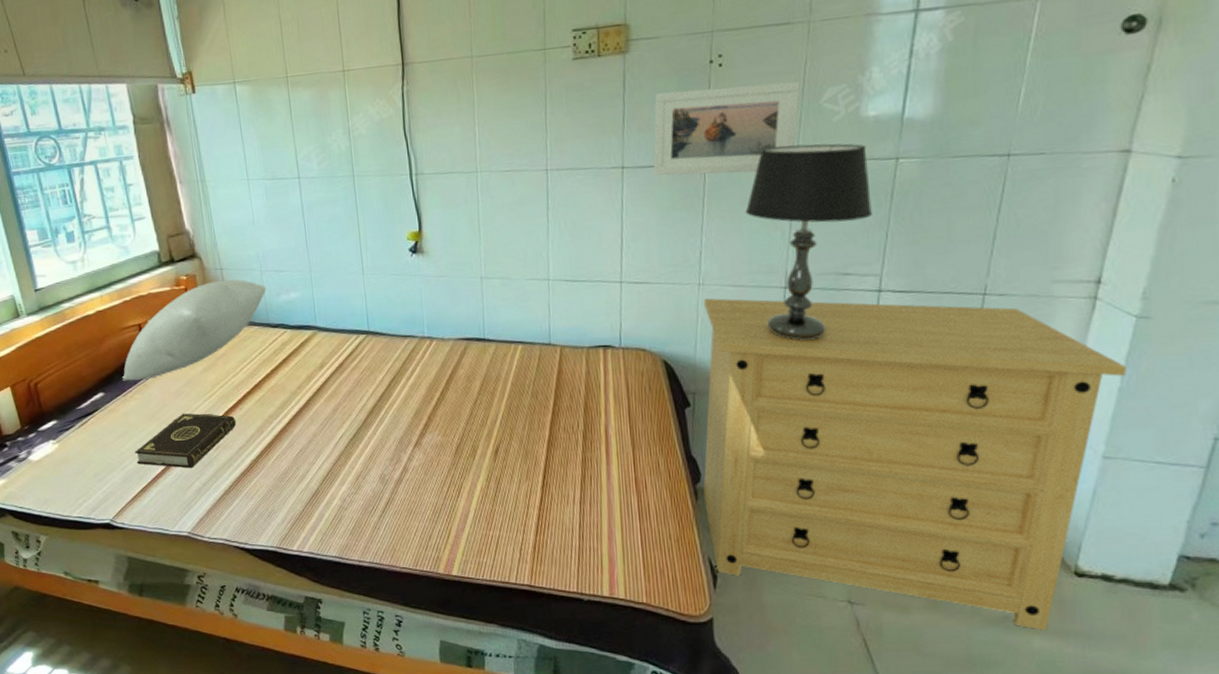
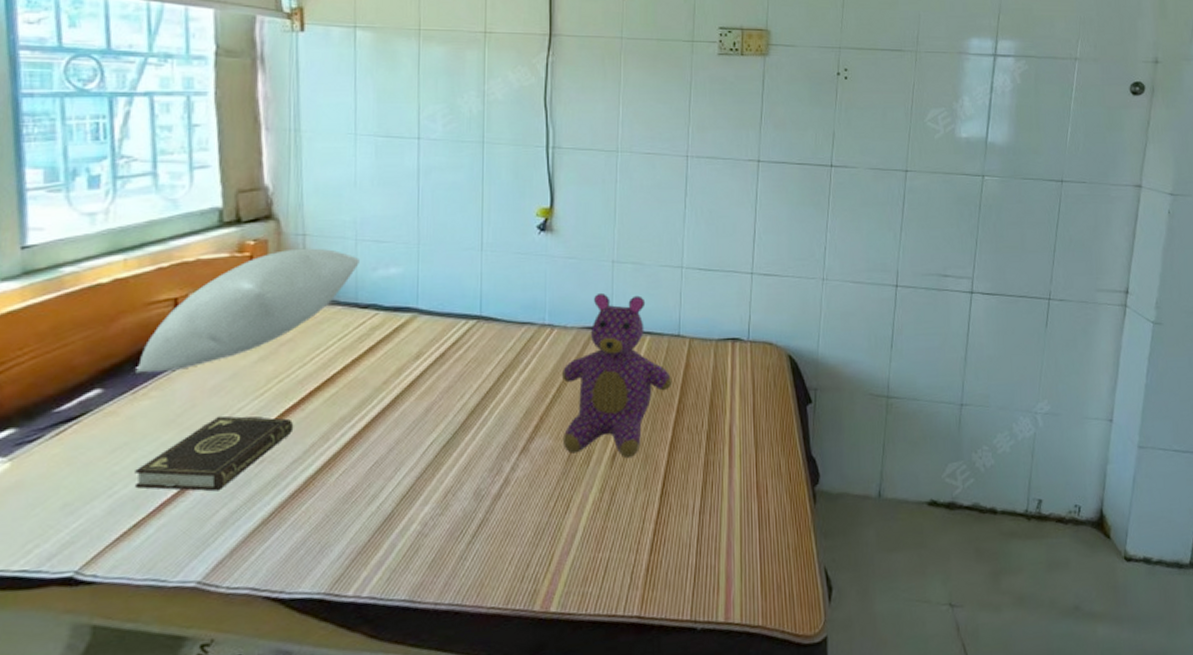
teddy bear: none [443,306,547,454] -> present [561,292,673,459]
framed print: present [653,82,801,176] -> none [786,96,910,176]
dresser: present [703,298,1127,631] -> none [822,293,1150,618]
table lamp: present [745,143,872,340] -> none [864,156,965,337]

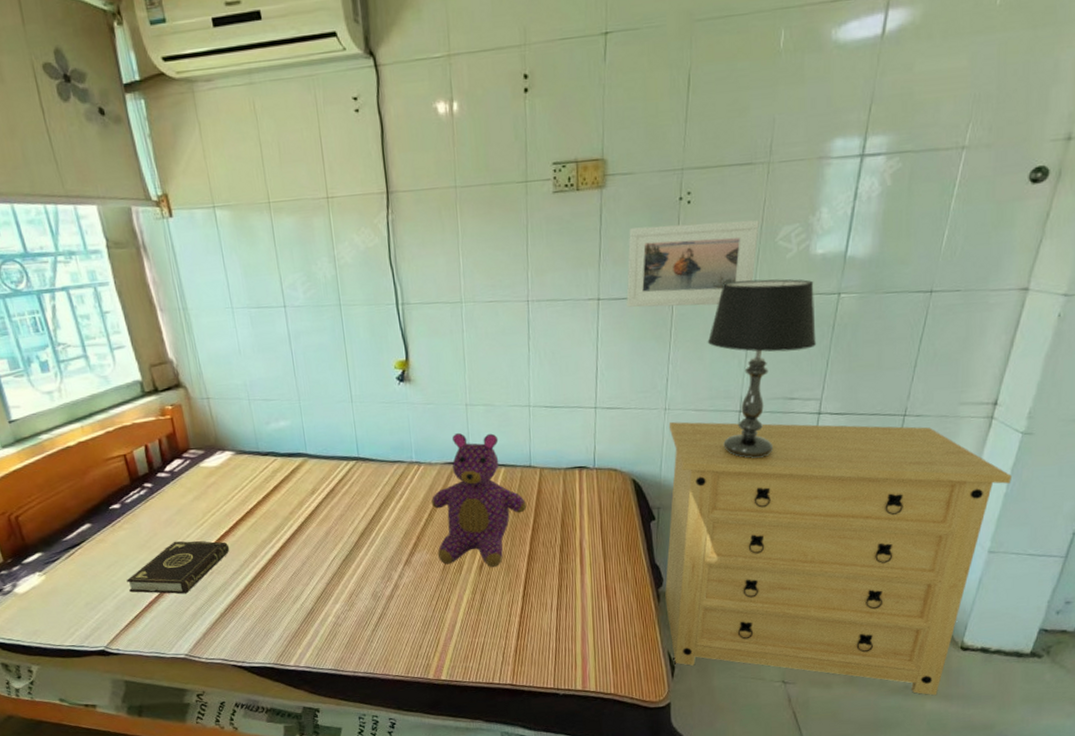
pillow: present [136,248,359,374] -> none [110,408,255,512]
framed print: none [786,96,910,176] -> present [626,220,759,308]
dresser: none [822,293,1150,618] -> present [665,421,1012,696]
table lamp: none [864,156,965,337] -> present [707,279,816,458]

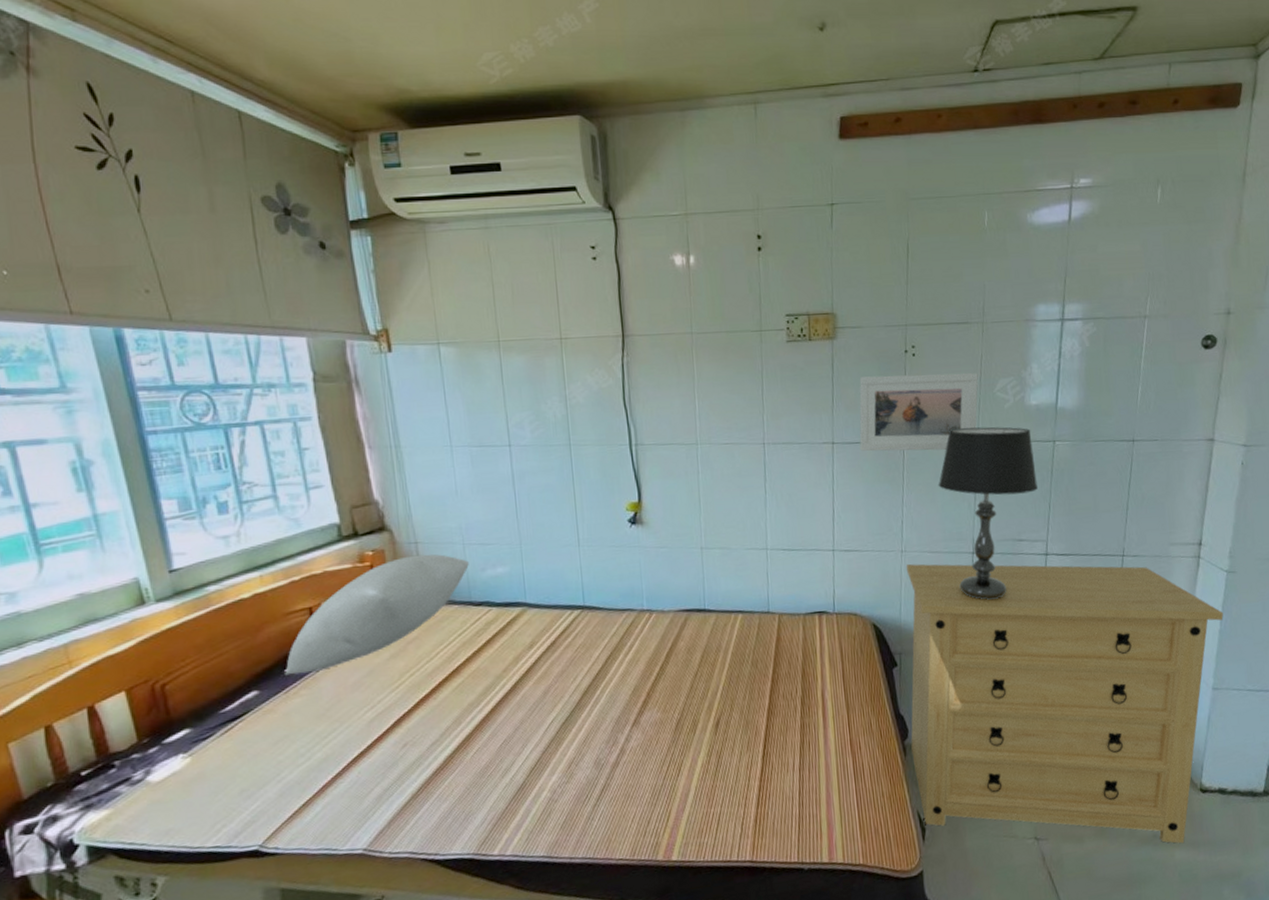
pillow: none [110,408,255,512] -> present [285,554,469,676]
book: present [126,541,230,594] -> none [297,707,429,774]
teddy bear: present [431,432,527,568] -> none [662,577,766,725]

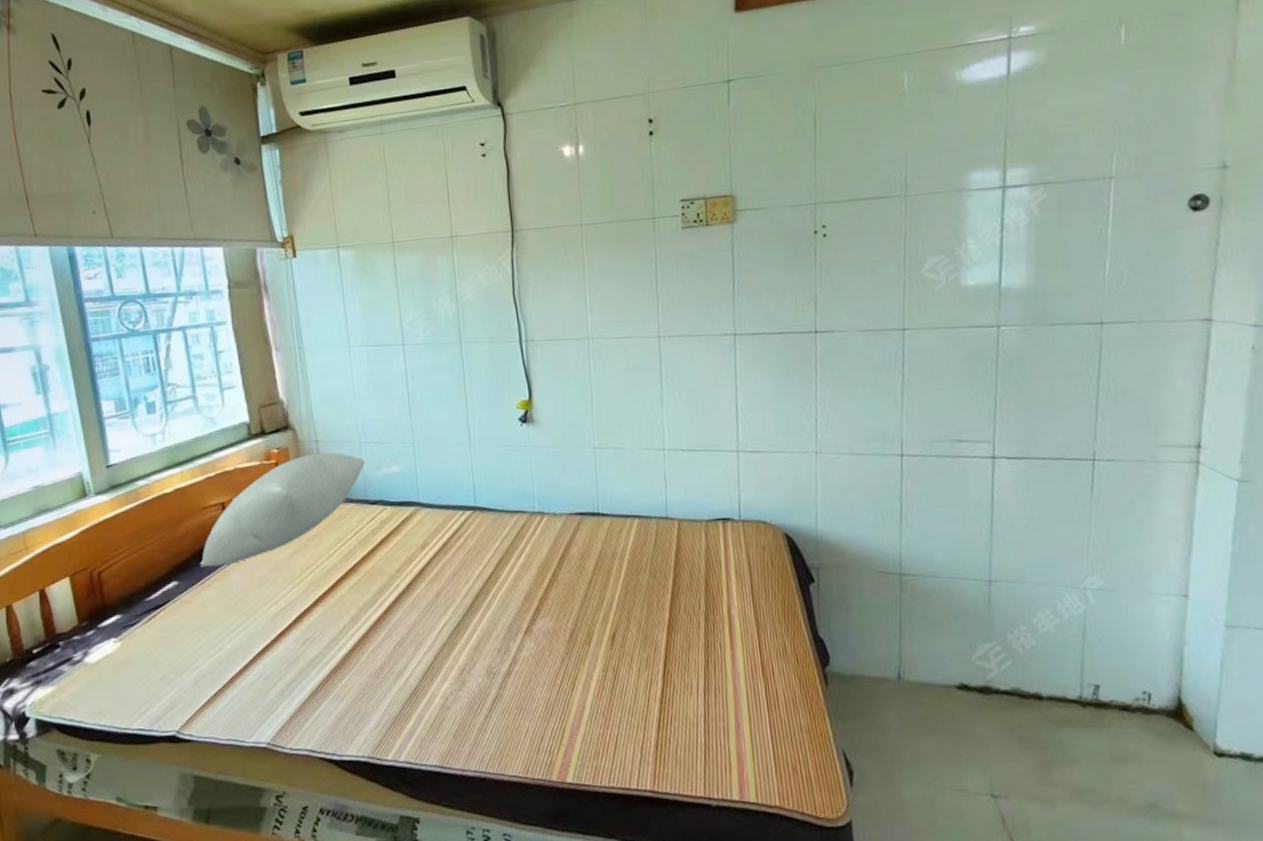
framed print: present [859,372,978,452] -> none [763,252,902,343]
dresser: present [906,564,1223,844] -> none [821,467,1236,819]
table lamp: present [938,427,1038,600] -> none [857,311,980,510]

